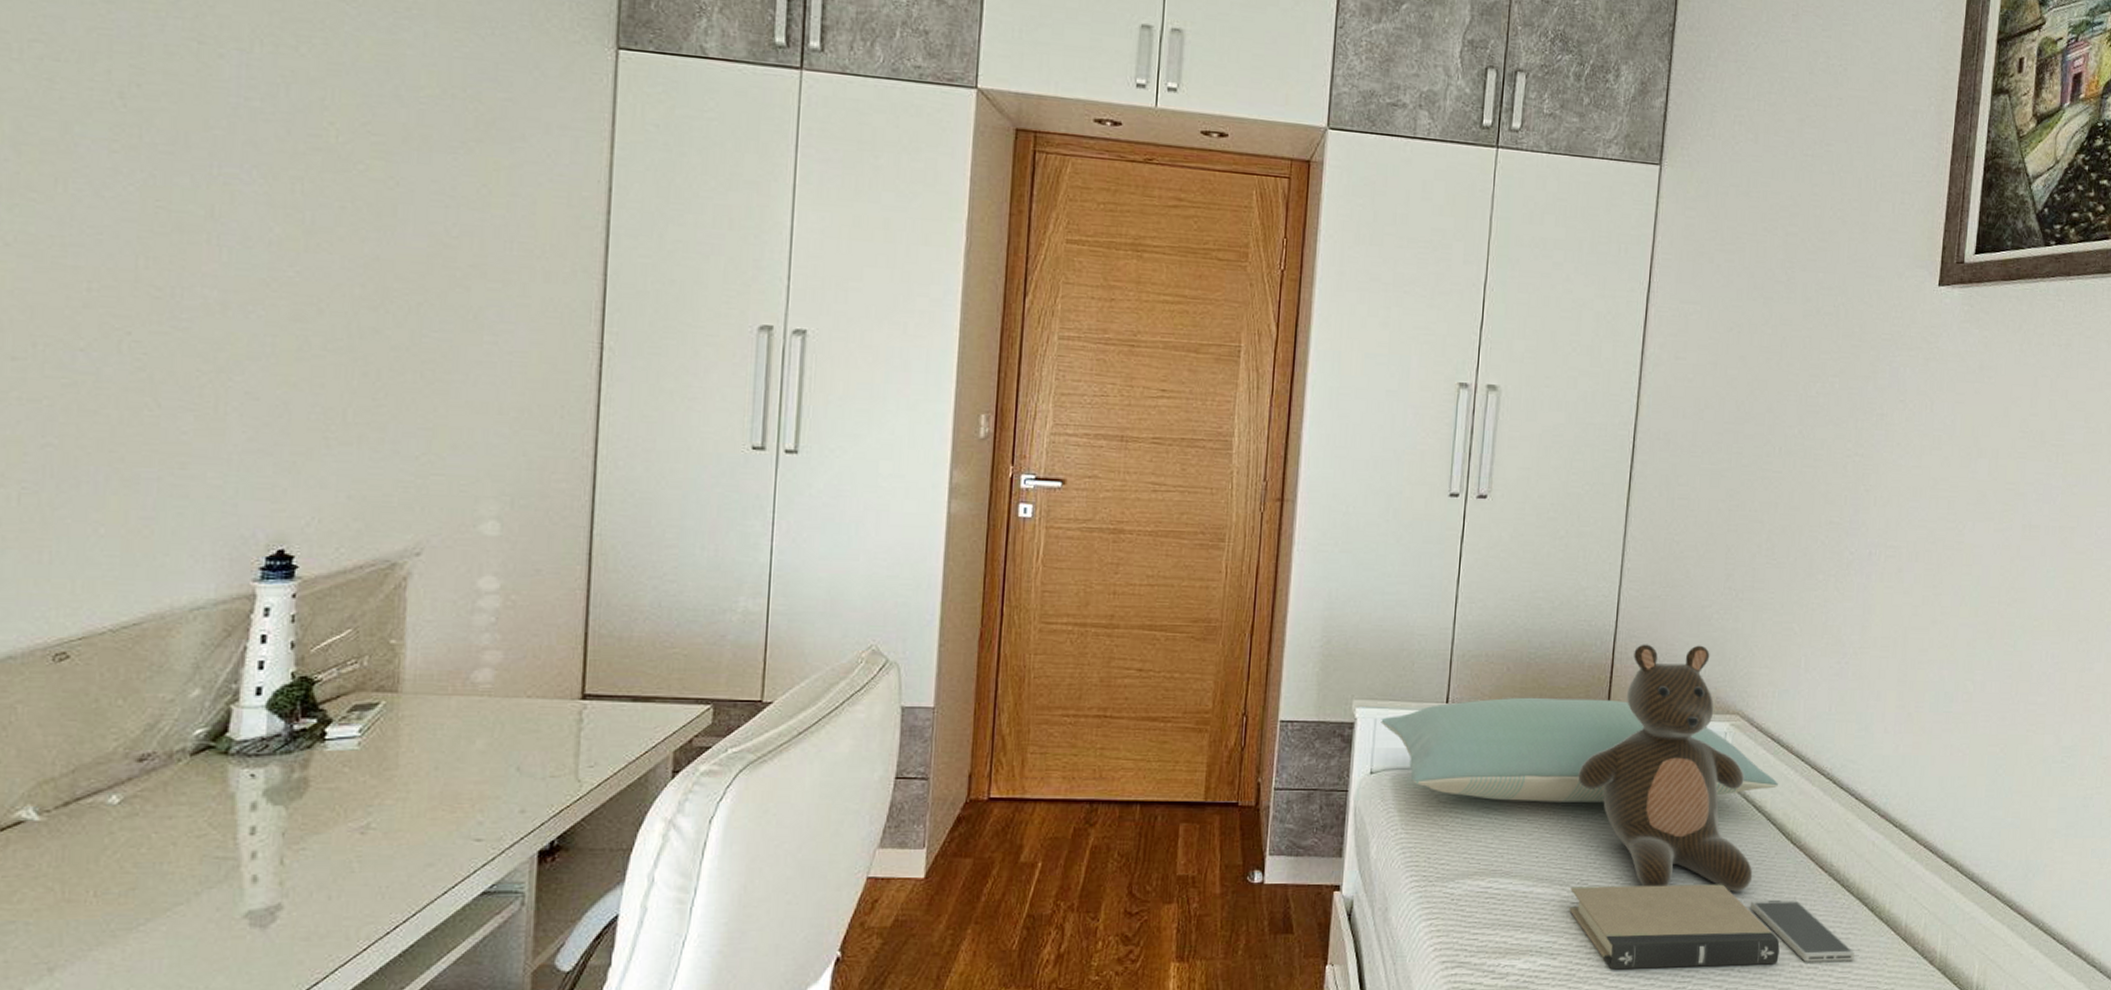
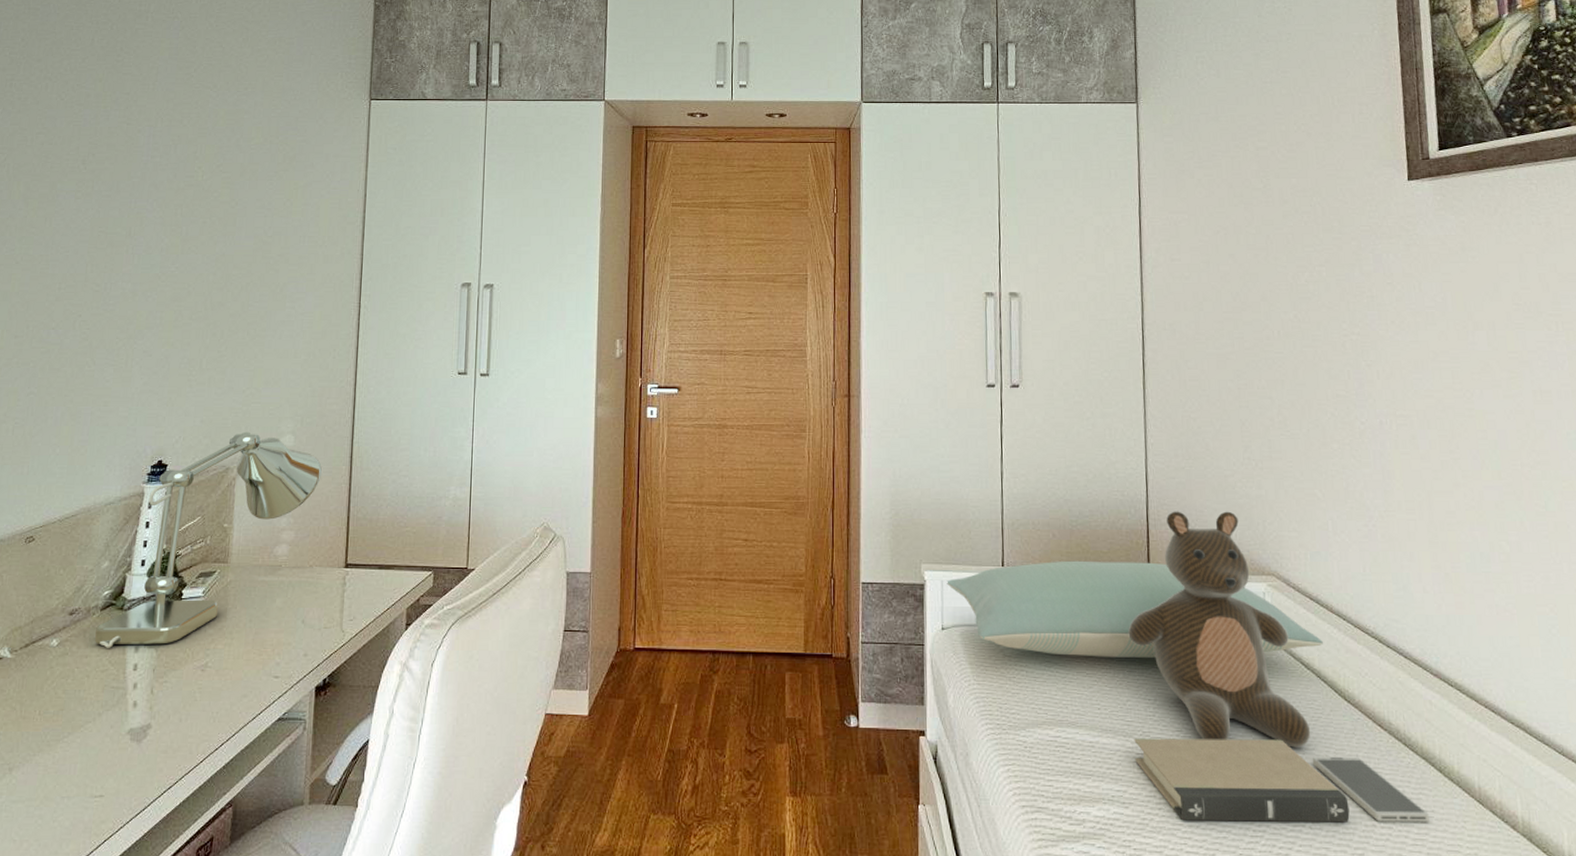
desk lamp: none [183,514,544,806] -> present [95,431,322,648]

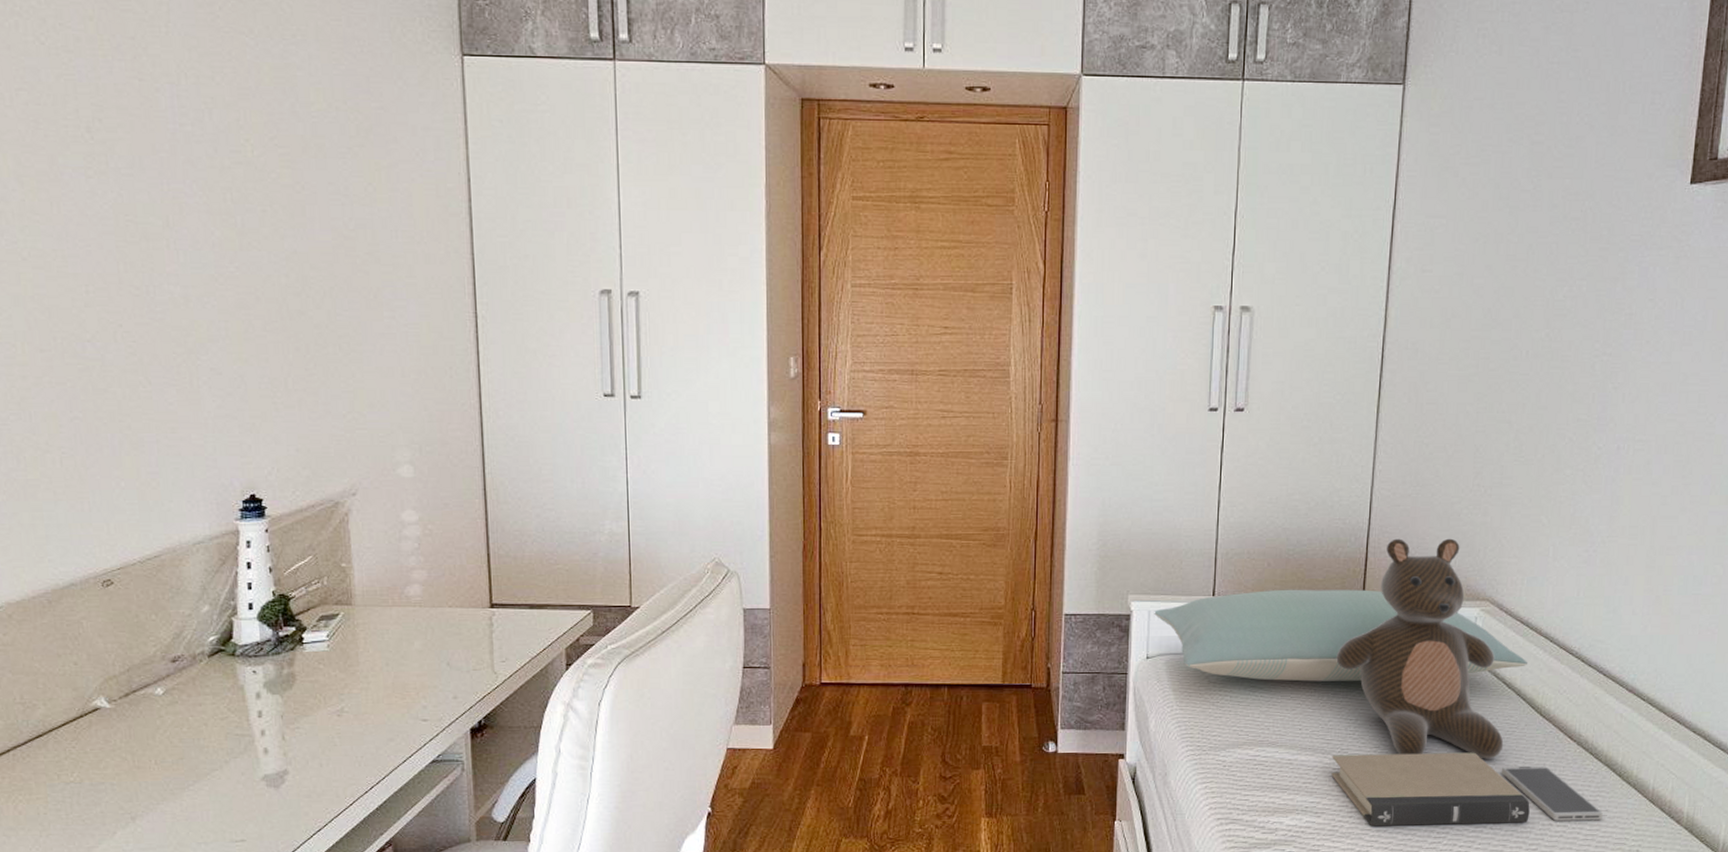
desk lamp: present [95,431,322,648] -> none [206,461,451,695]

